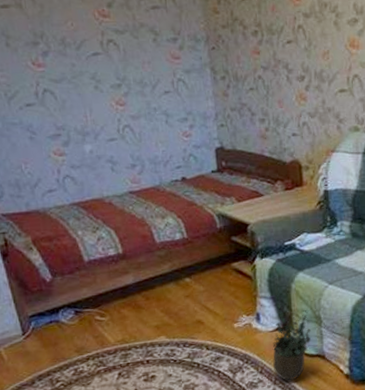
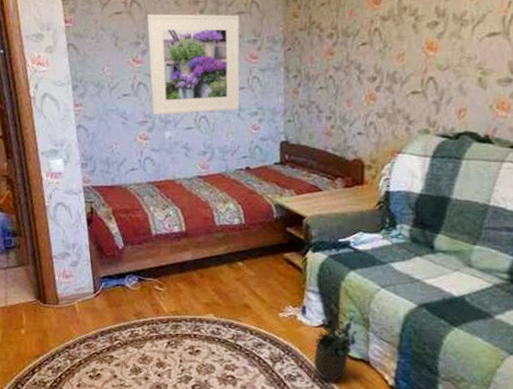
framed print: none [44,7,167,127] -> present [147,14,240,115]

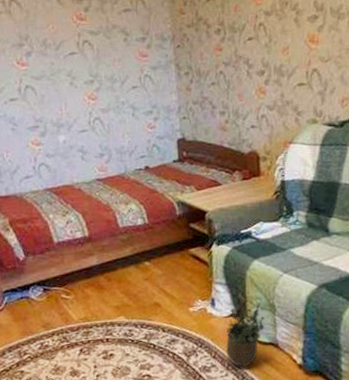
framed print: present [147,14,240,115] -> none [29,12,134,119]

